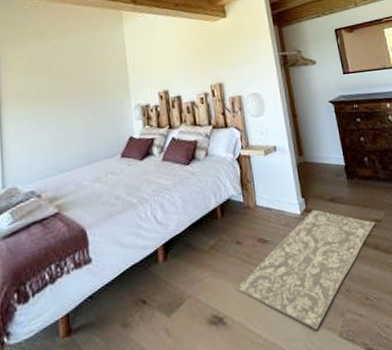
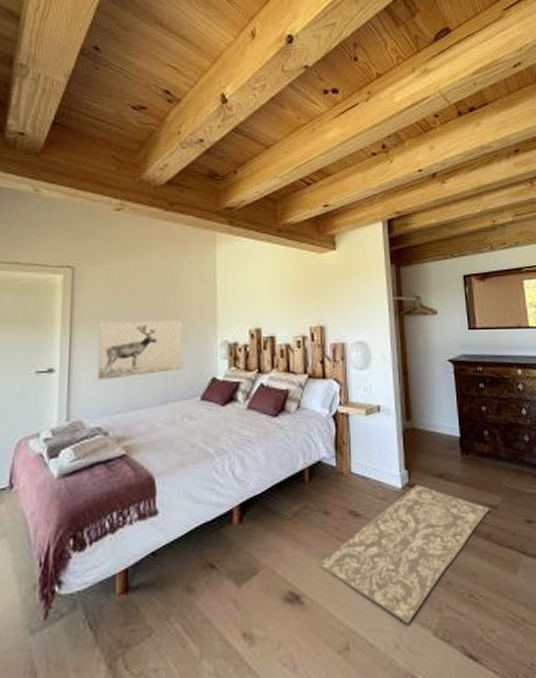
wall art: none [24,90,103,151] -> present [96,320,183,381]

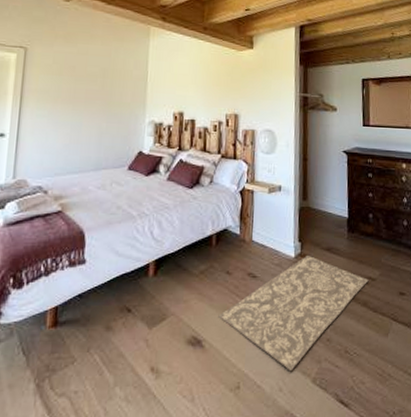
wall art: present [96,320,183,381] -> none [40,96,116,147]

